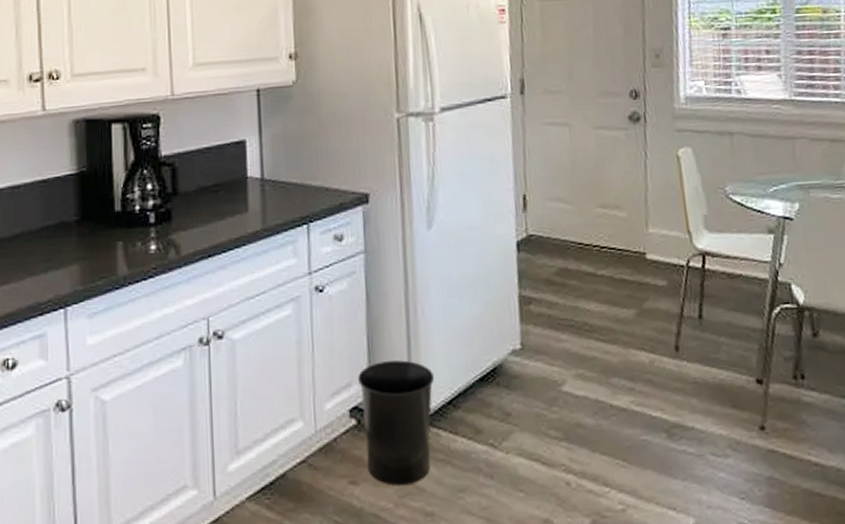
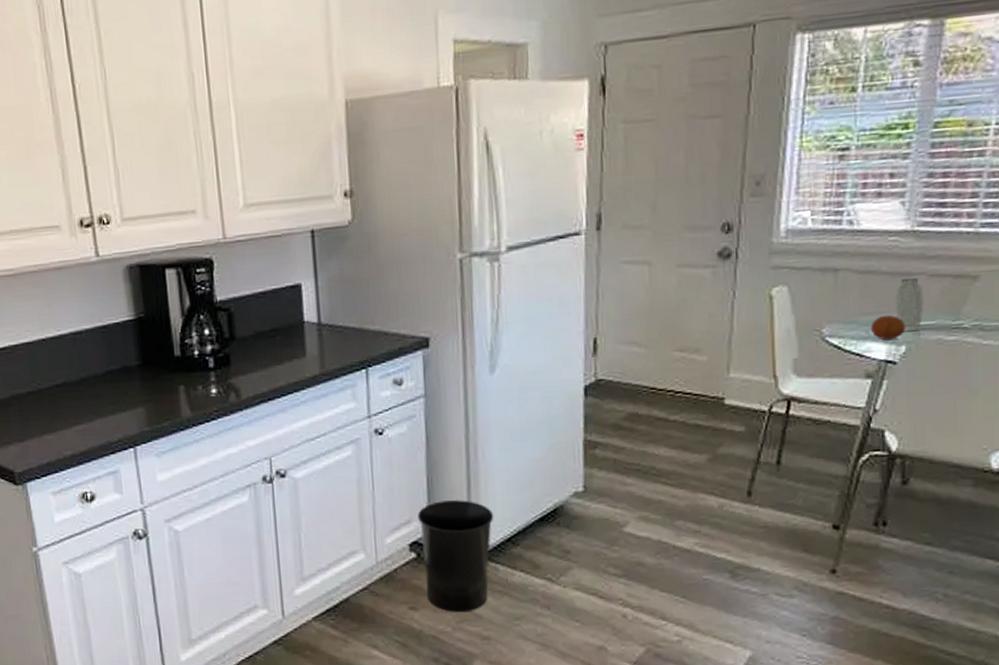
fruit: none [766,174,797,197] -> present [870,314,906,340]
vase: none [784,141,810,190] -> present [894,277,924,332]

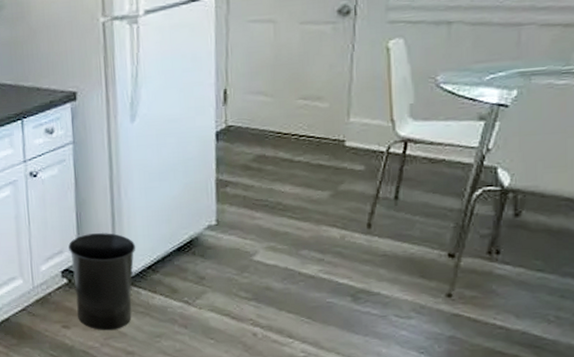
fruit: present [870,314,906,340] -> none [483,62,517,85]
vase: present [894,277,924,332] -> none [506,27,535,78]

